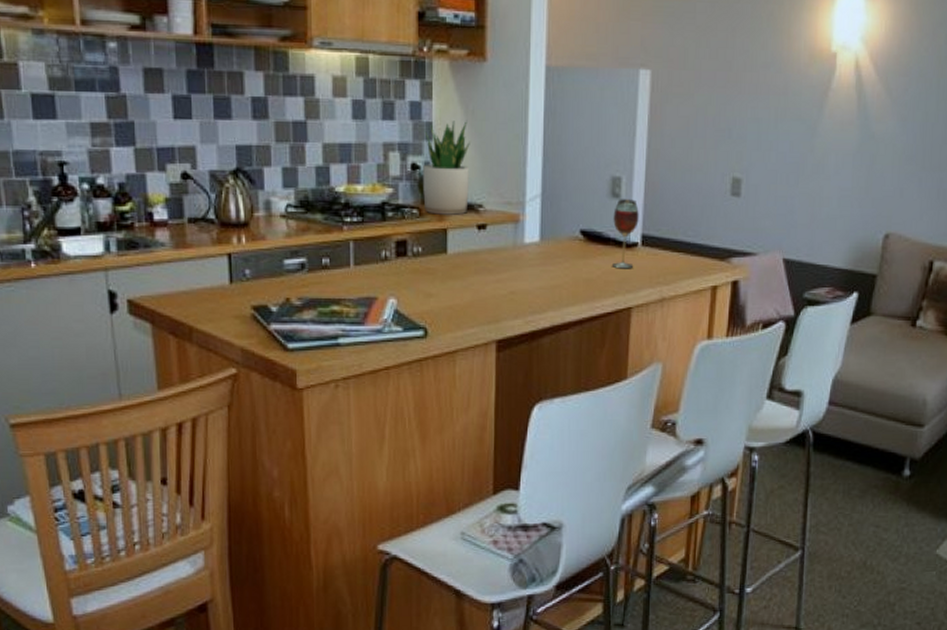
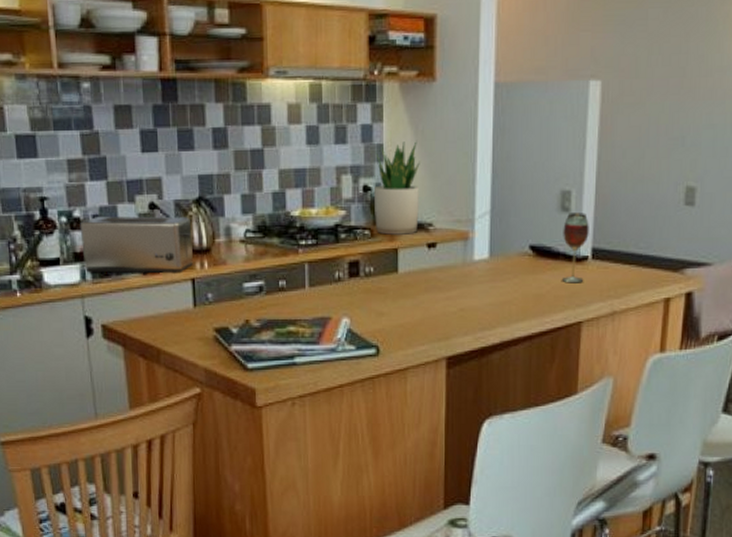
toaster: none [104,185,231,248] -> present [80,216,194,274]

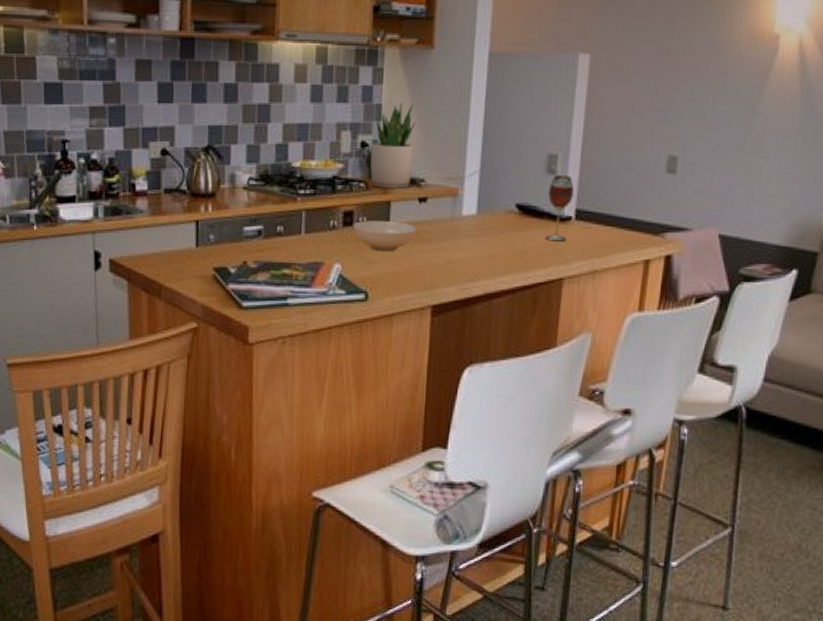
toaster: present [80,216,194,274] -> none [96,160,199,215]
bowl: none [359,270,427,303] -> present [353,220,417,252]

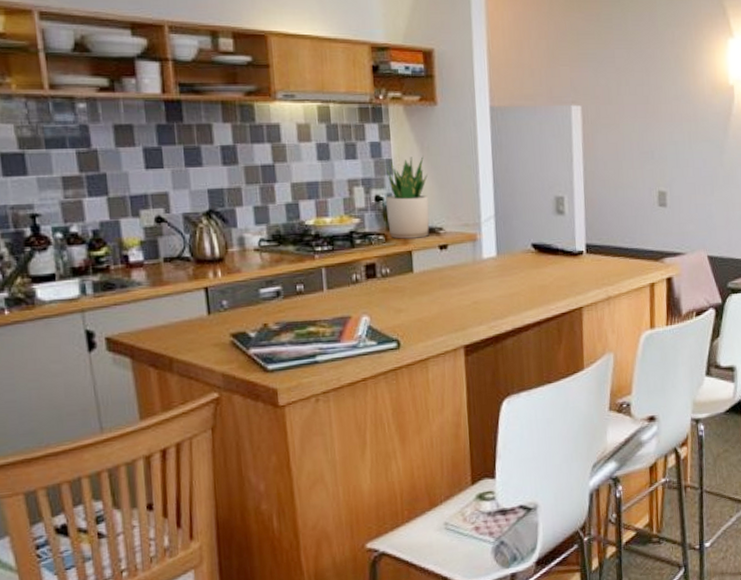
bowl: present [353,220,417,252] -> none [376,270,441,300]
wineglass: present [546,175,574,242] -> none [559,215,582,275]

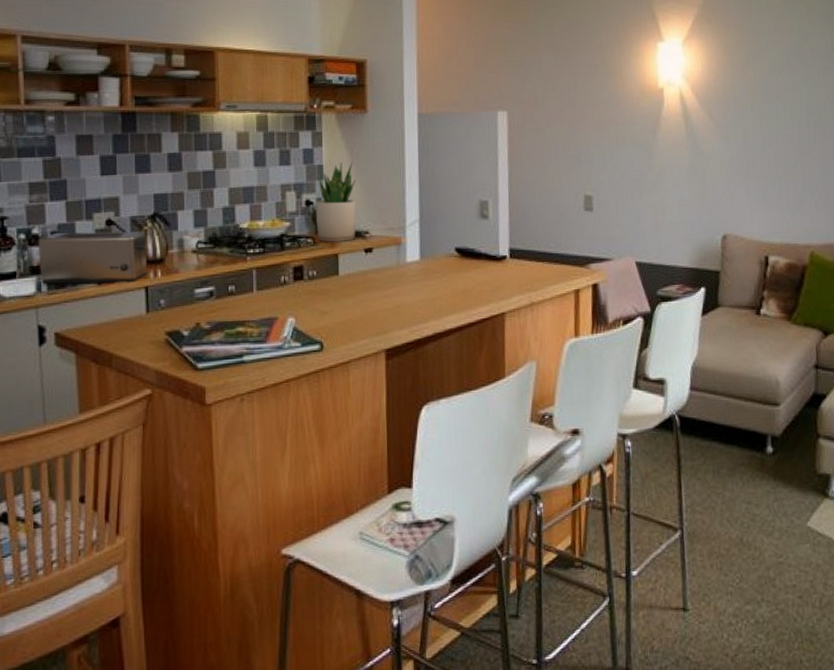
toaster: none [78,229,206,287] -> present [38,231,148,285]

